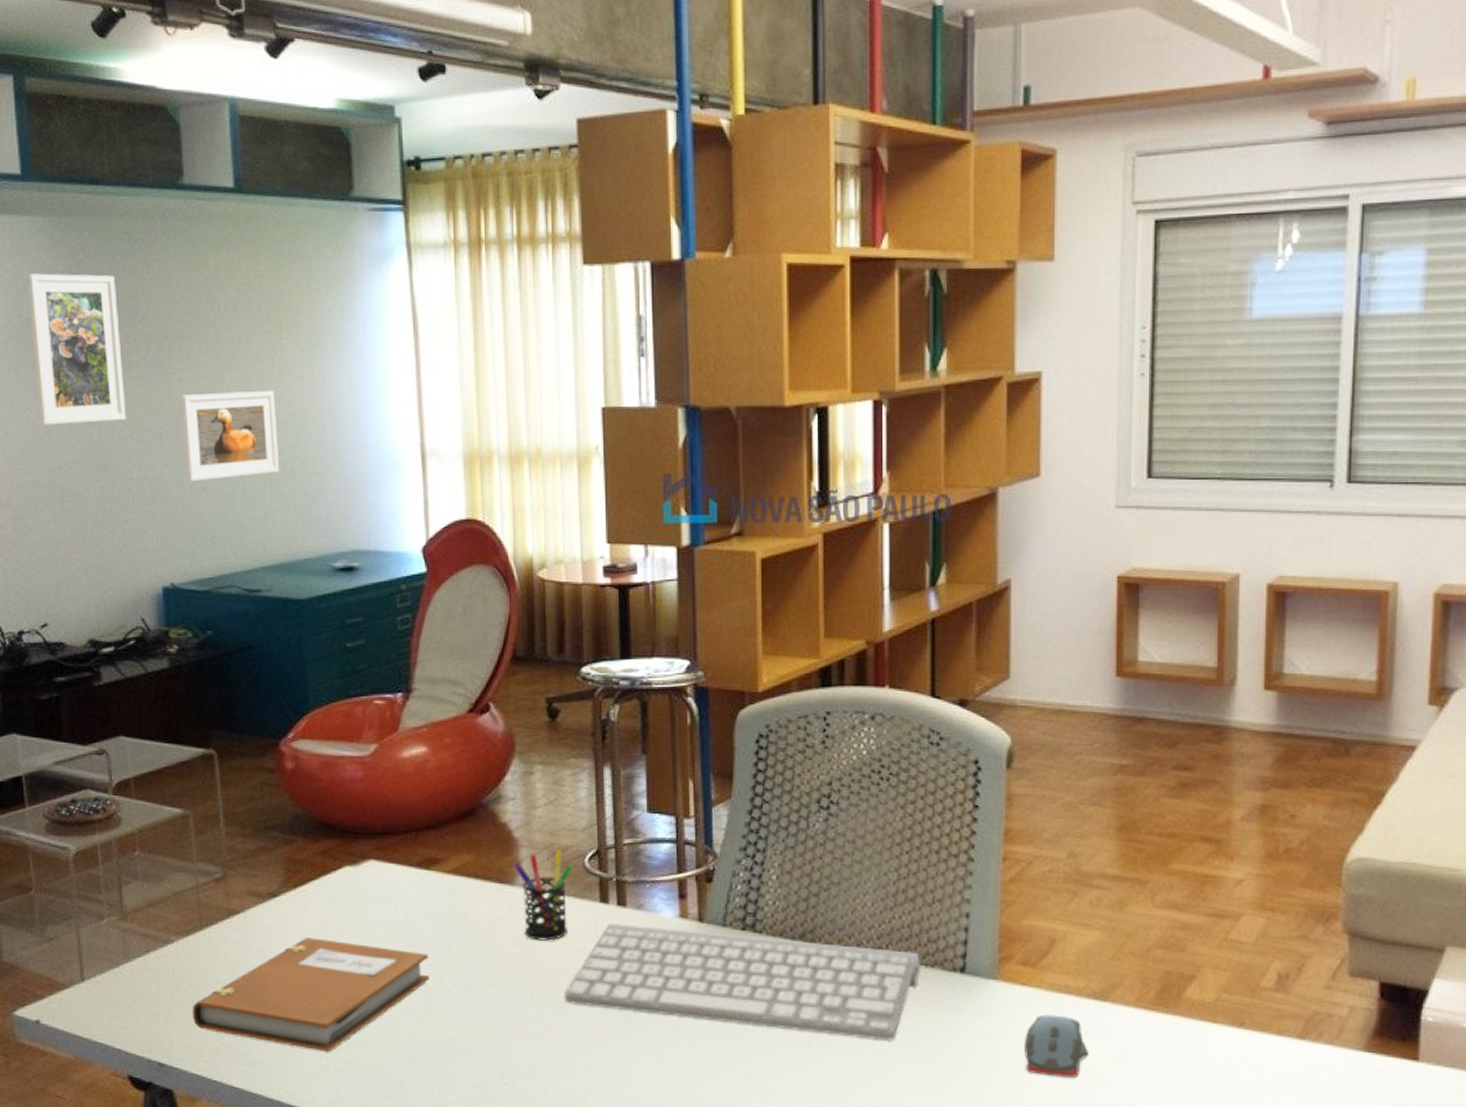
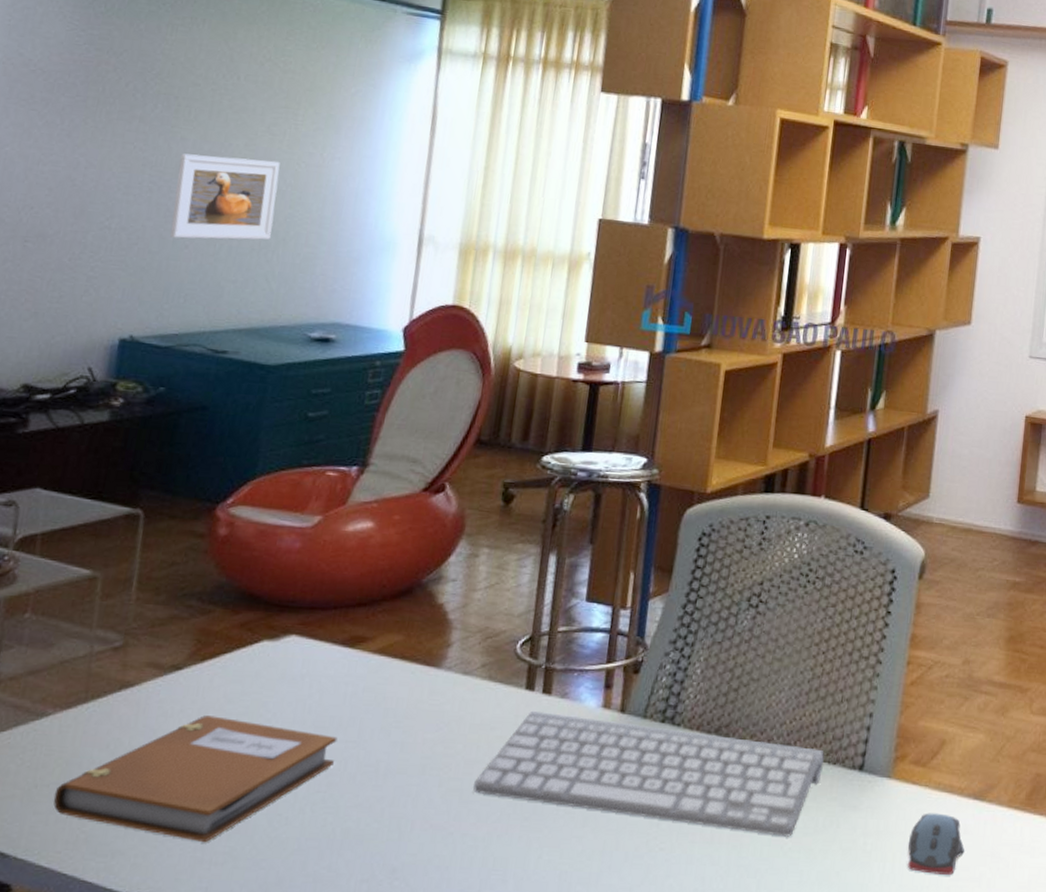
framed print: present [27,273,127,425] -> none [18,16,134,170]
pen holder: present [512,849,573,941] -> none [442,633,504,727]

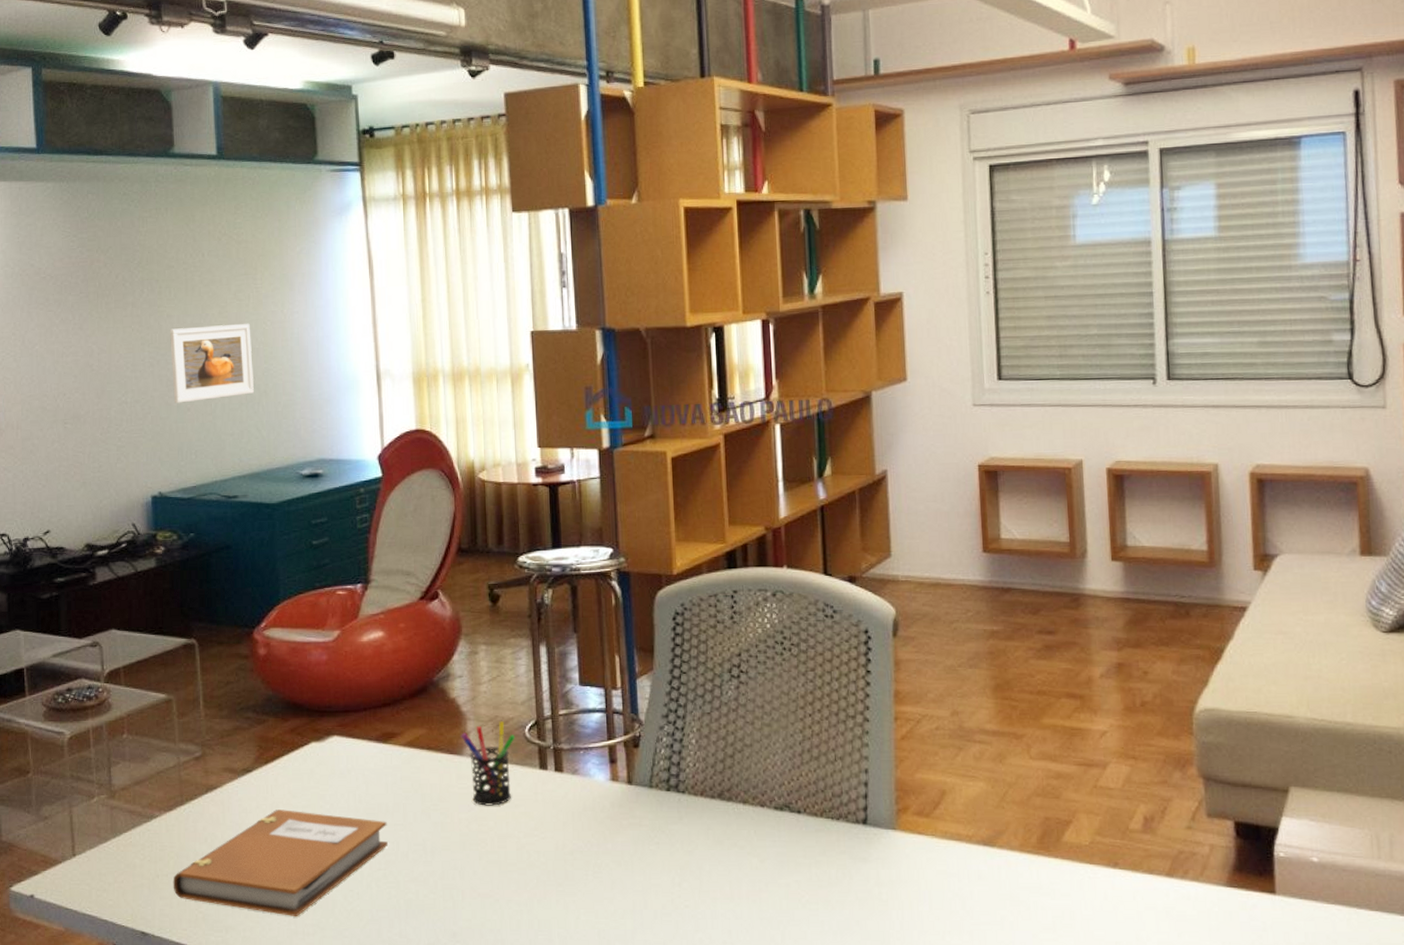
pen holder: none [442,633,504,727] -> present [461,721,515,806]
computer keyboard: present [473,710,825,837] -> none [509,787,828,890]
computer mouse: present [908,813,964,875] -> none [924,861,981,919]

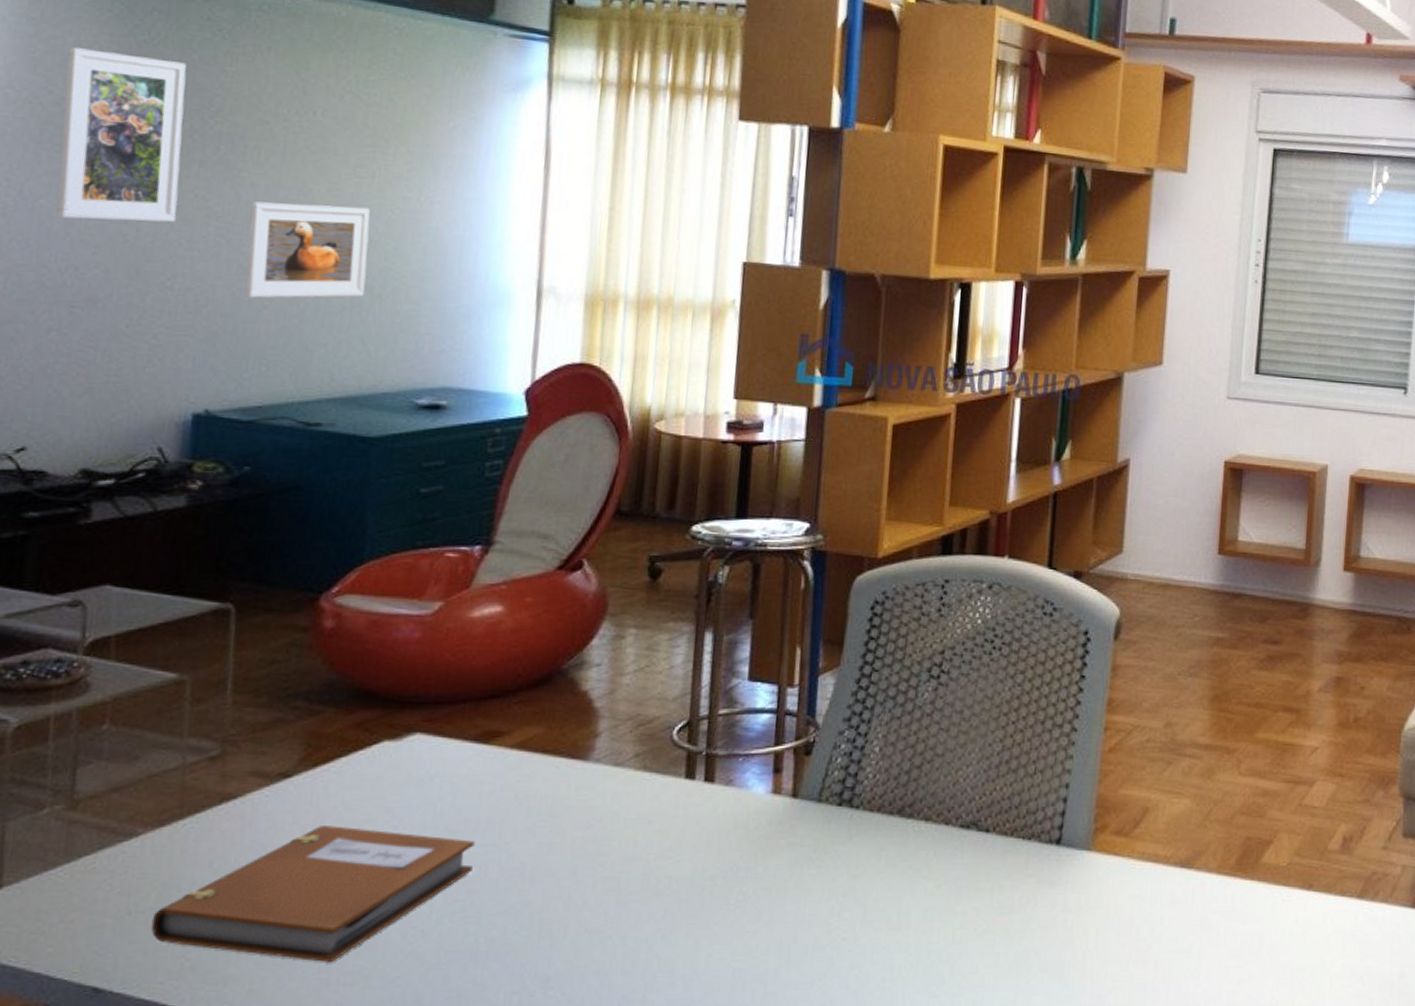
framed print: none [39,229,123,358] -> present [57,47,187,223]
pen holder: present [461,721,515,806] -> none [589,720,659,822]

